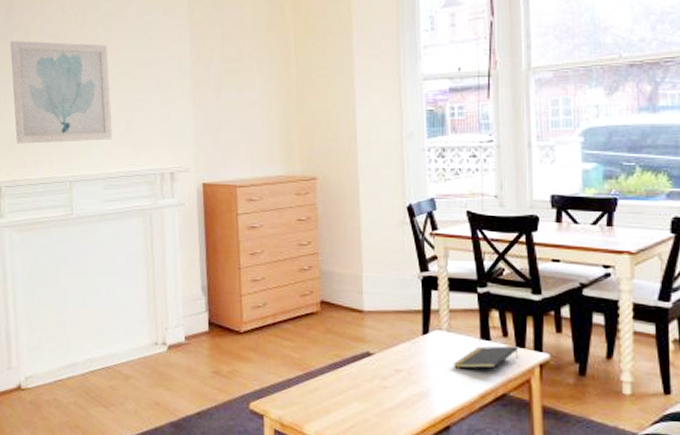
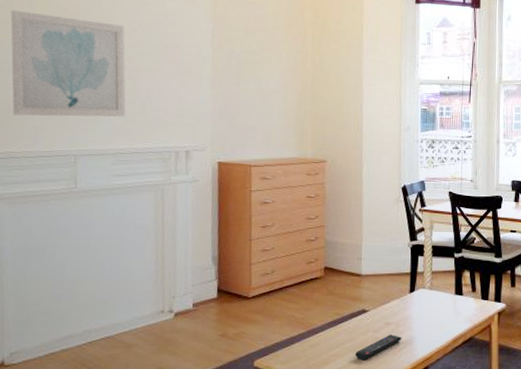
remote control: none [361,384,416,412] -> present [355,335,402,361]
notepad: present [453,346,519,369] -> none [432,299,484,319]

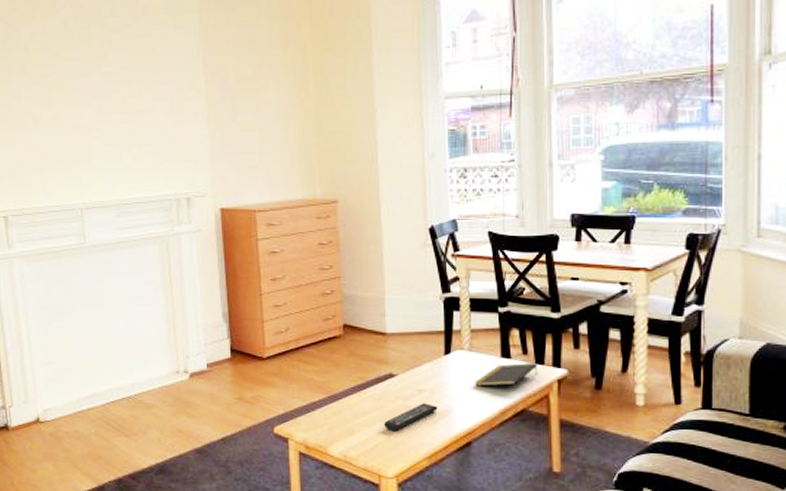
wall art: present [10,9,126,117] -> none [9,59,124,170]
notepad: none [432,299,484,319] -> present [474,363,538,387]

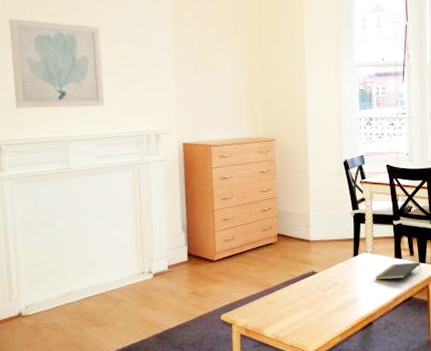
wall art: none [9,59,124,170] -> present [9,18,105,108]
remote control: present [384,403,438,432] -> none [307,294,348,316]

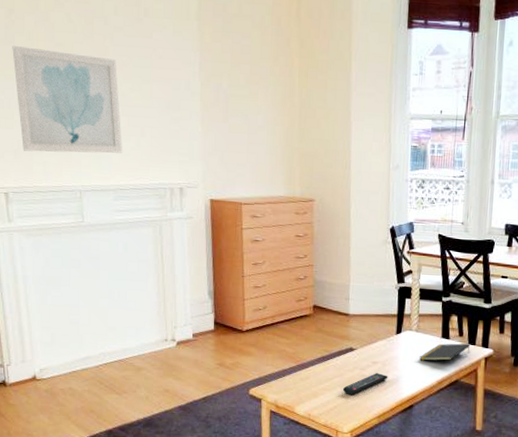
remote control: none [307,294,348,316] -> present [343,373,388,396]

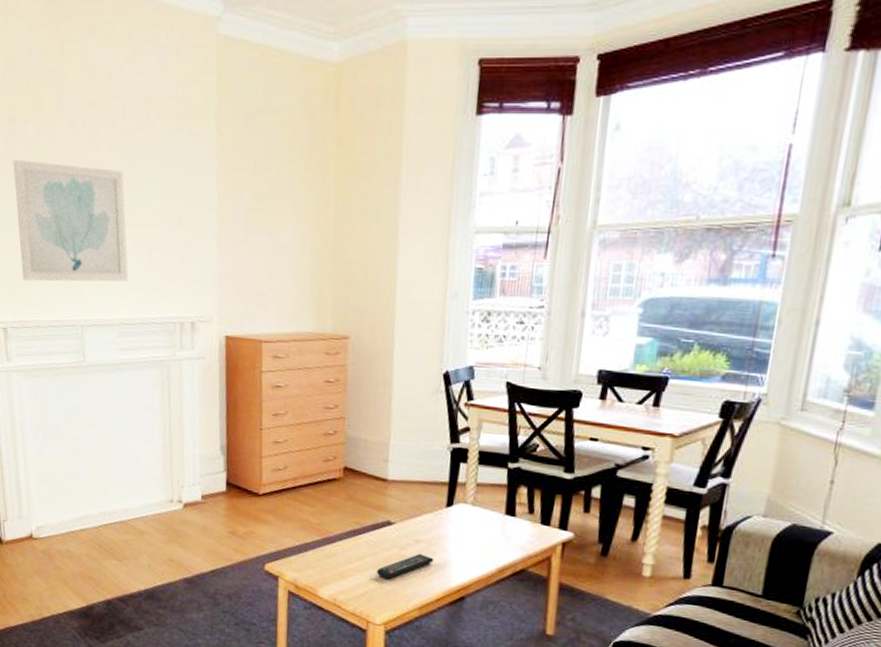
notepad: present [418,343,471,361] -> none [474,522,544,544]

